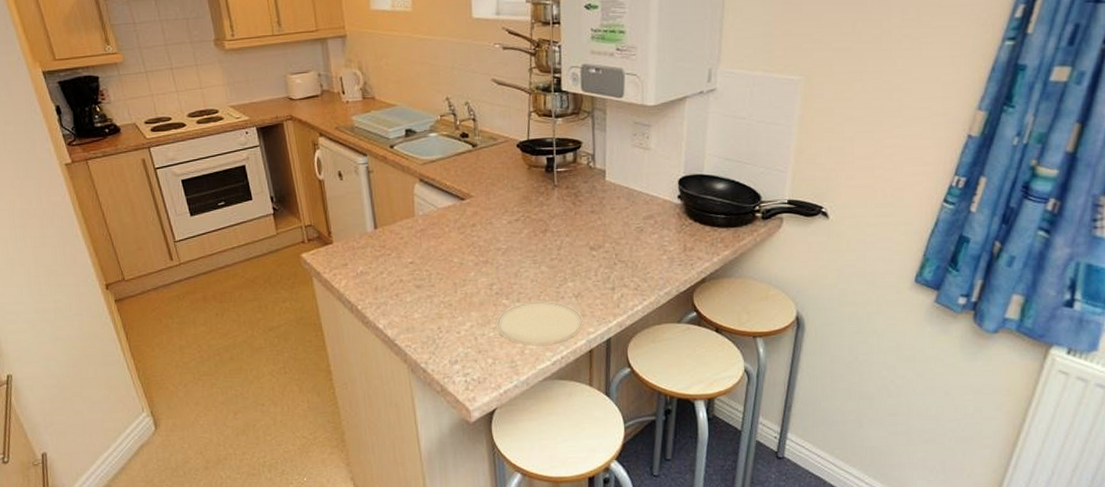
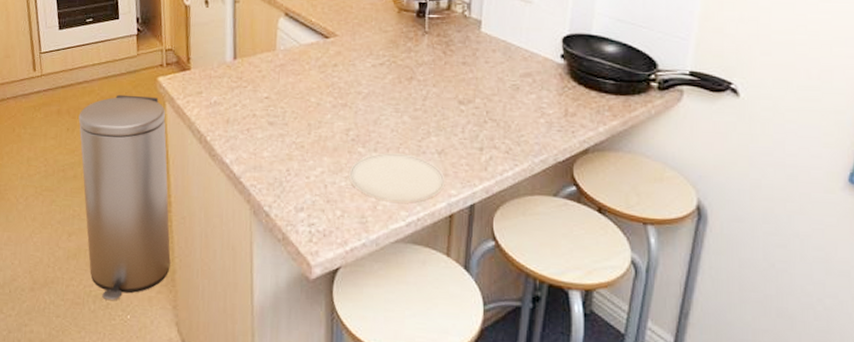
pedal bin: none [226,274,339,468] -> present [78,94,171,301]

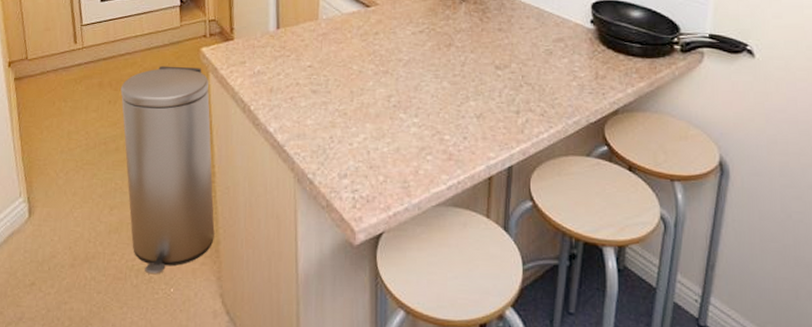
plate: present [349,153,445,203] -> none [391,118,484,167]

